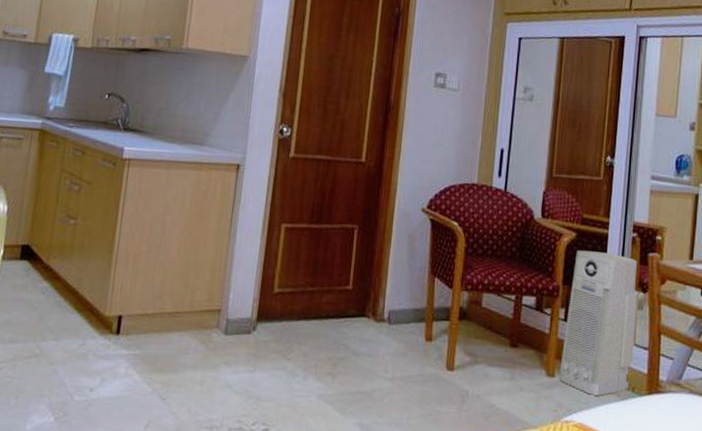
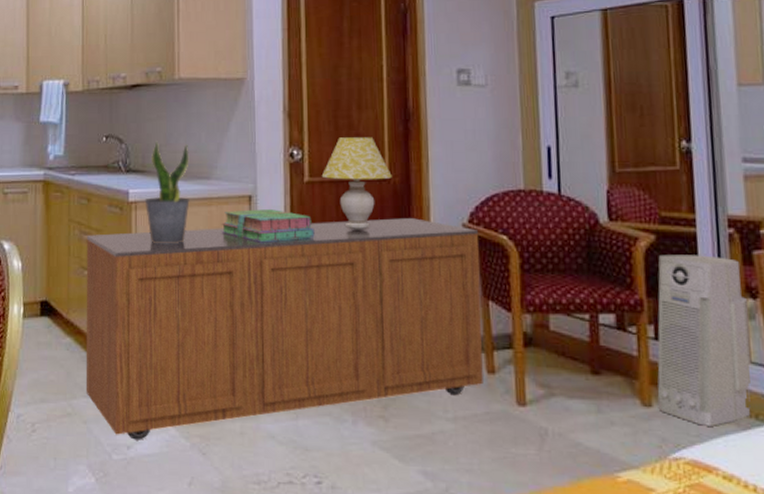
sideboard: none [57,185,435,384] -> present [85,218,483,440]
potted plant: none [138,104,187,203] -> present [144,141,190,244]
stack of books: none [207,176,293,210] -> present [221,209,315,243]
table lamp: none [305,120,368,206] -> present [321,137,392,230]

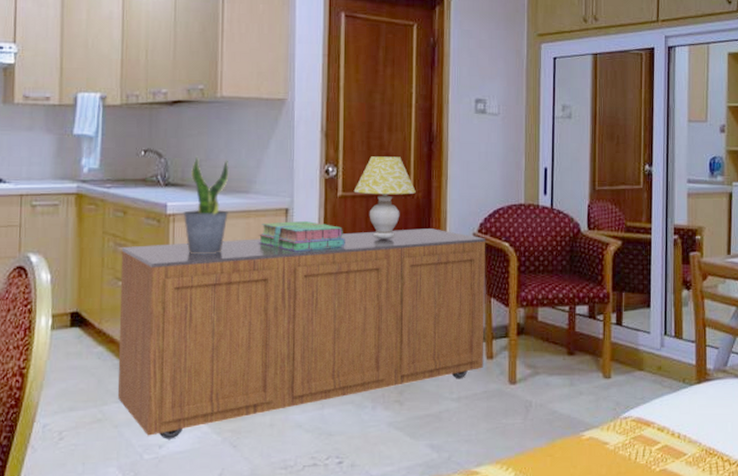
air purifier: present [657,254,753,426] -> none [615,256,684,390]

